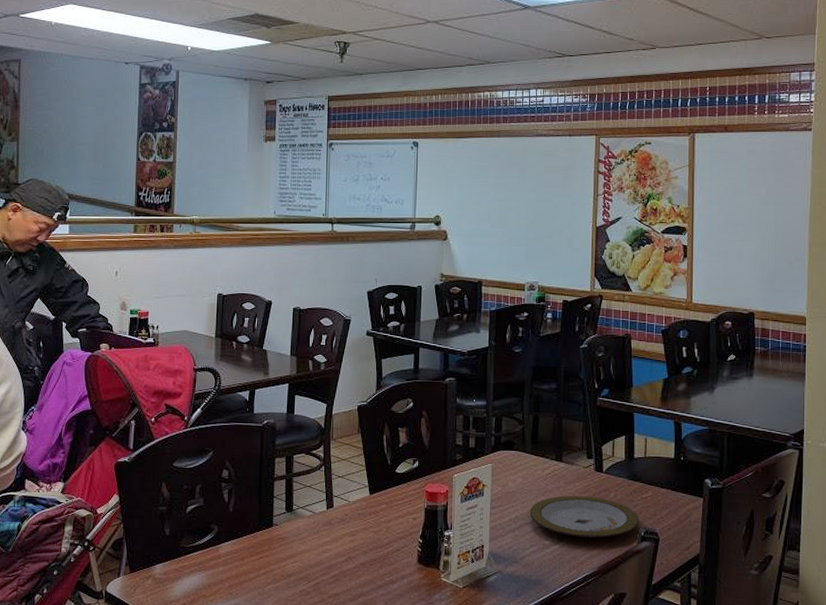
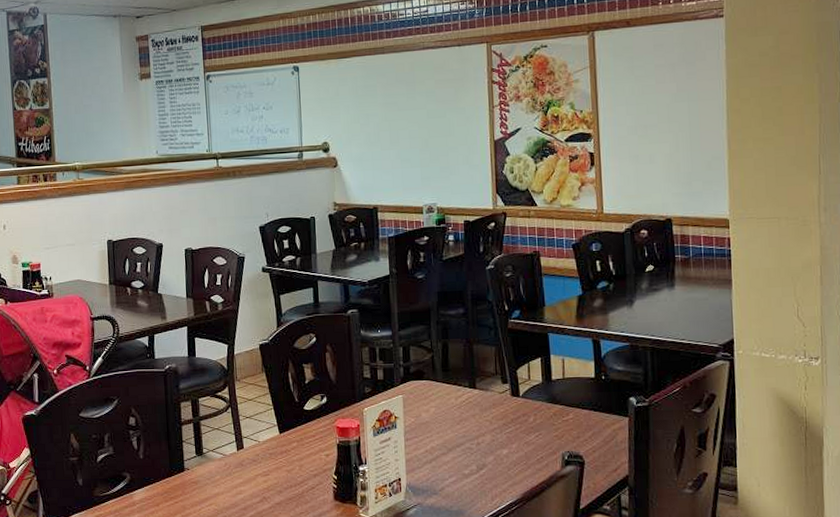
plate: present [529,495,639,538] -> none [445,422,562,465]

